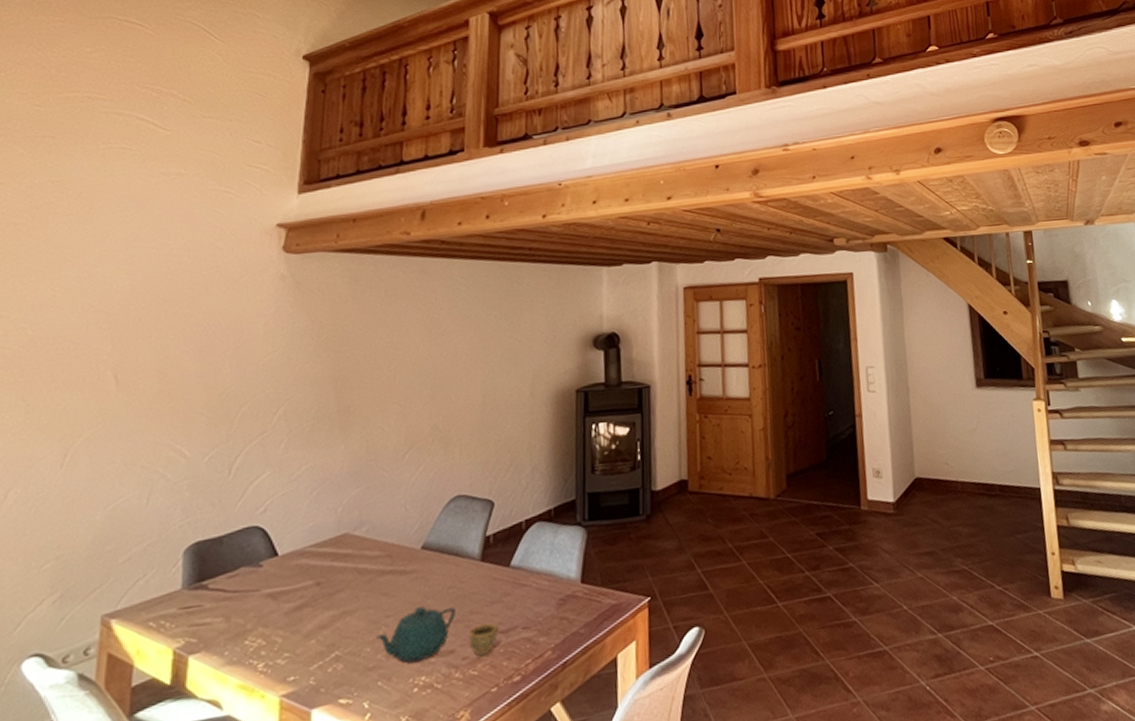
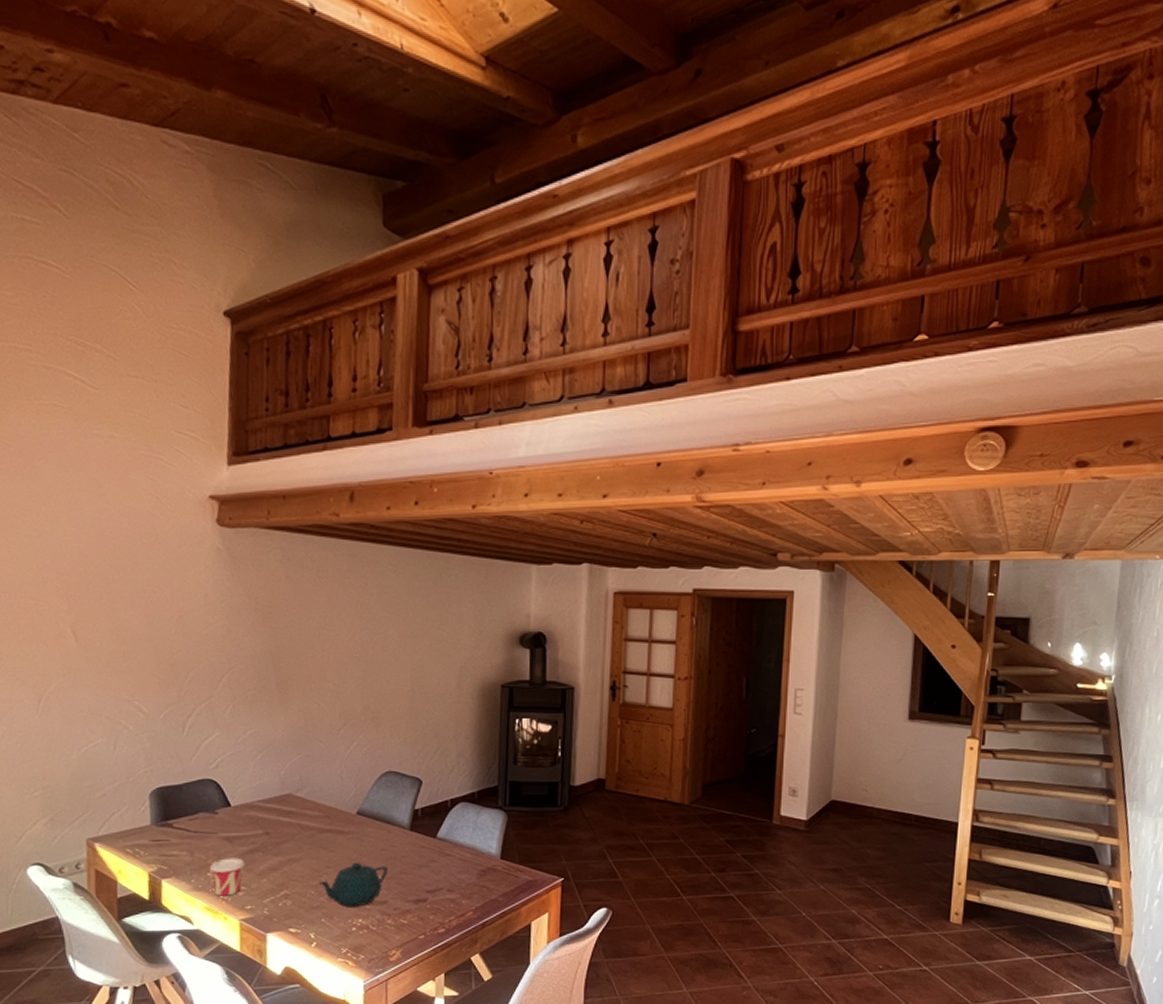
cup: none [247,617,291,669] -> present [209,858,246,896]
cup: present [469,622,500,657] -> none [400,883,427,909]

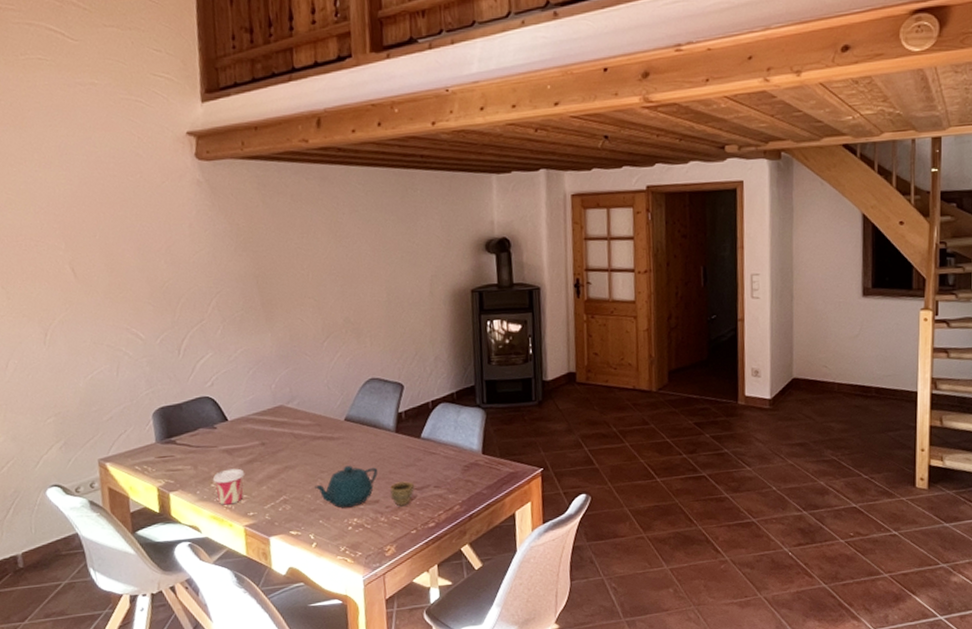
cup: none [400,883,427,909] -> present [390,481,415,507]

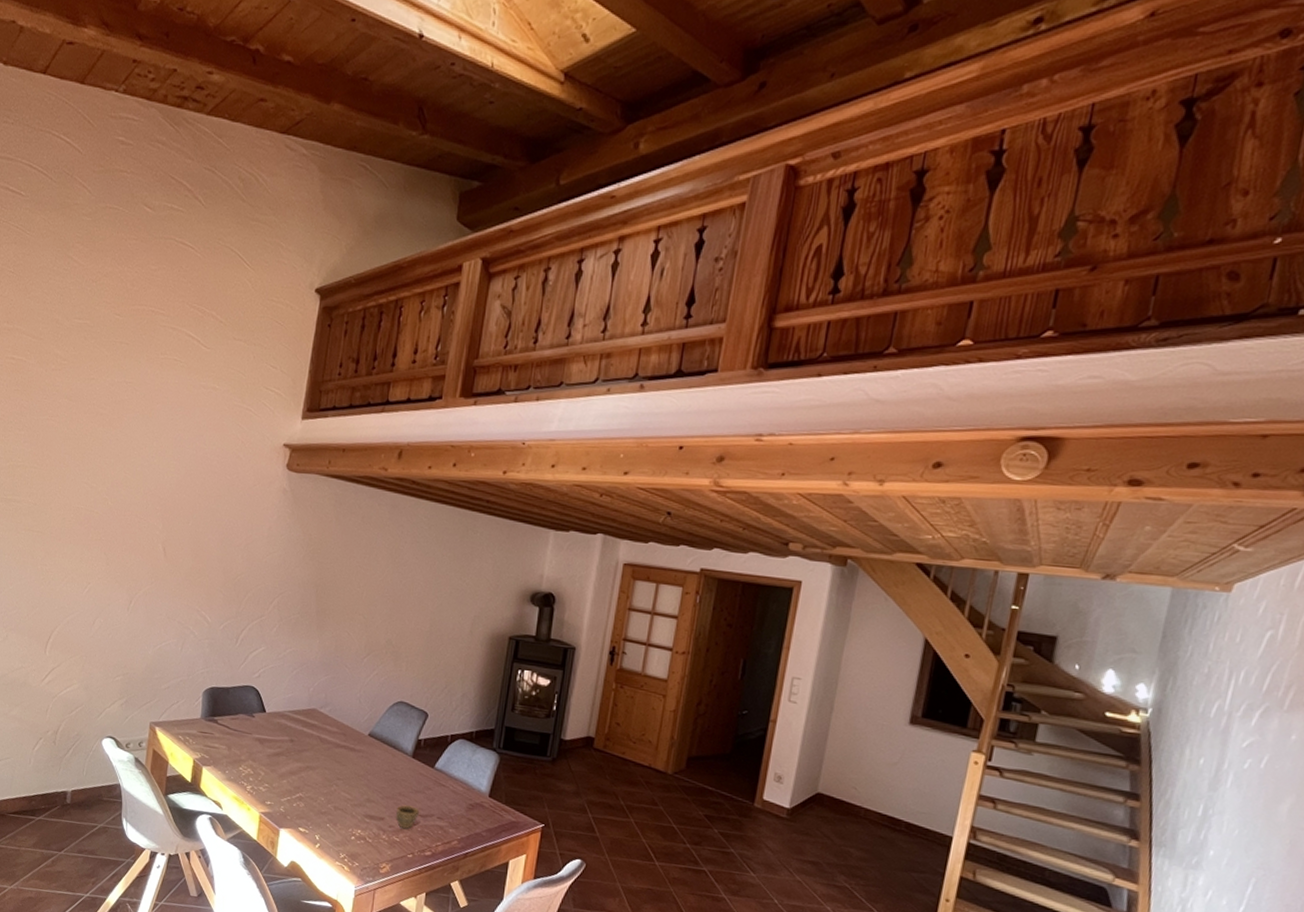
cup: present [212,468,246,505] -> none [241,756,271,790]
teapot: present [315,465,378,508] -> none [329,778,389,819]

